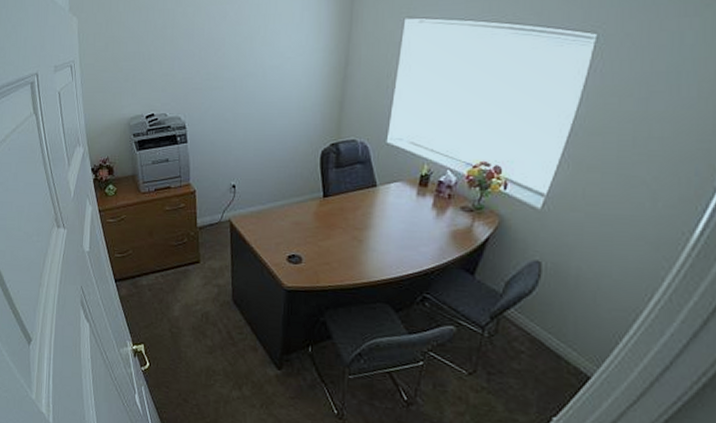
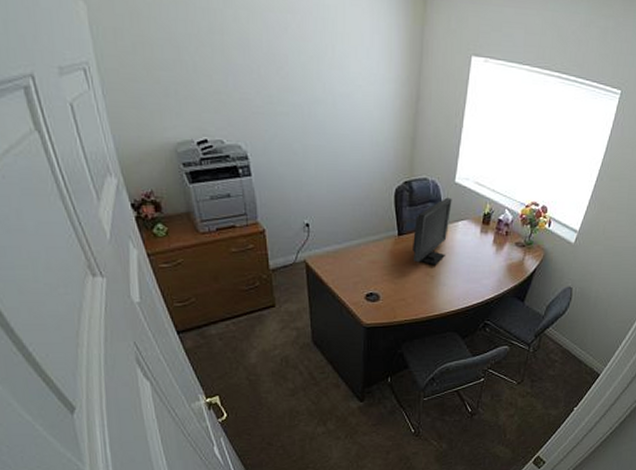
computer monitor: none [339,158,384,230] -> present [413,197,452,266]

